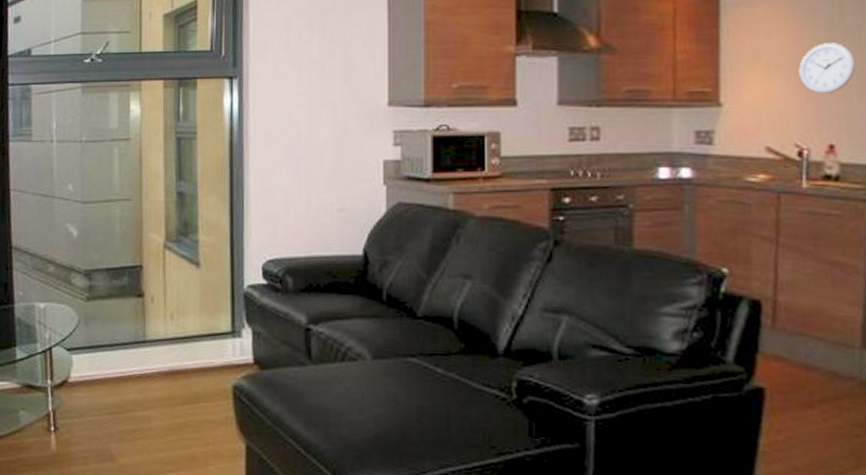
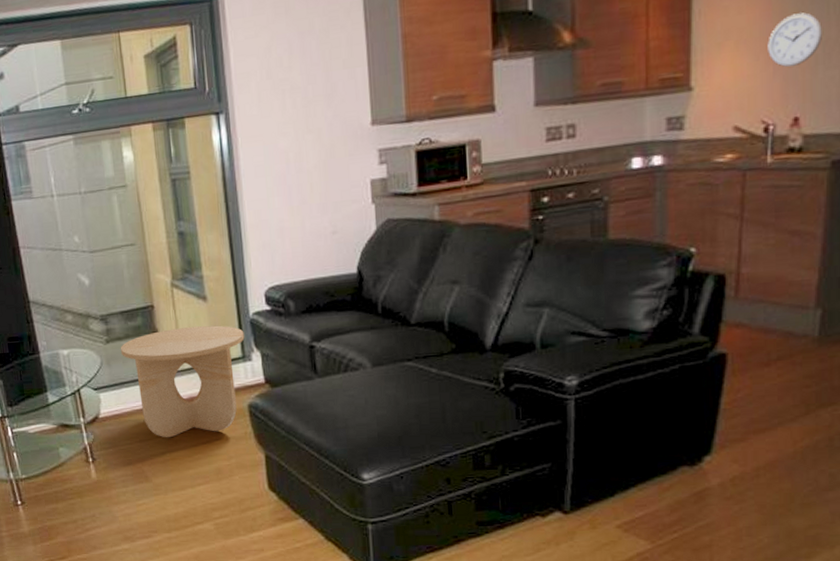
side table: none [101,292,236,414] -> present [120,325,245,438]

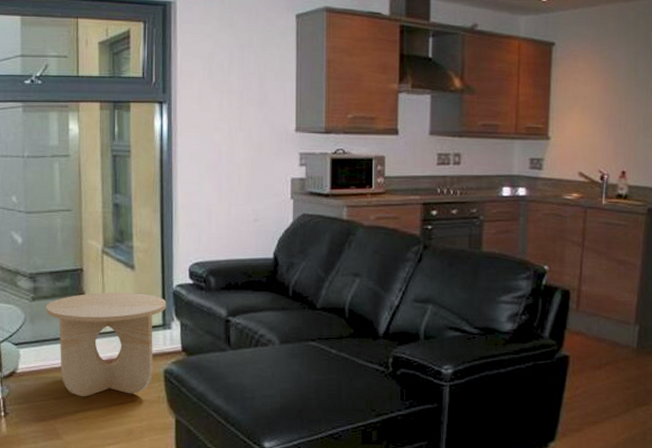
wall clock: present [767,12,822,67] -> none [604,92,642,132]

